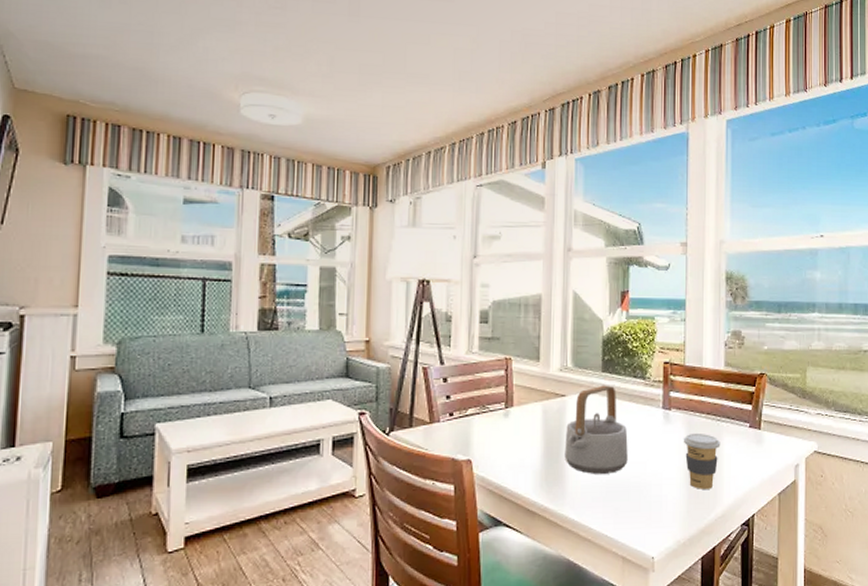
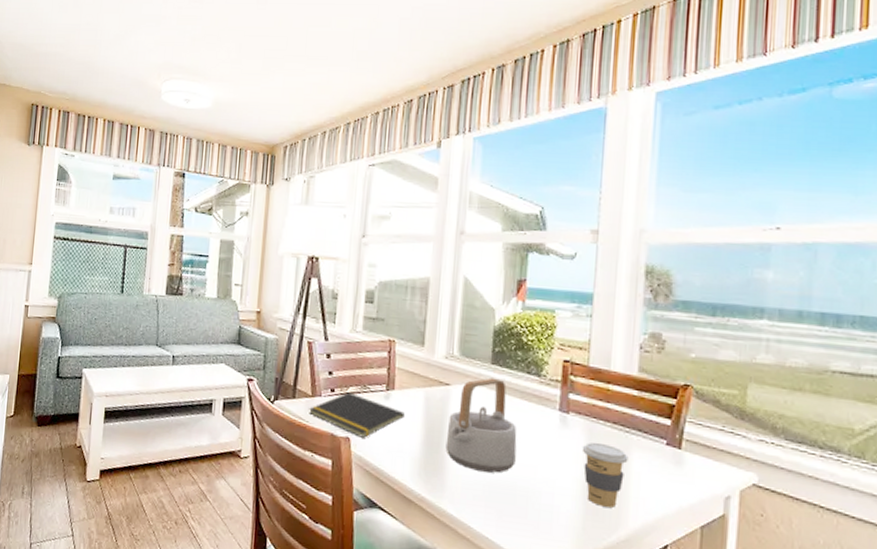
notepad: none [427,415,524,458] -> present [309,392,405,438]

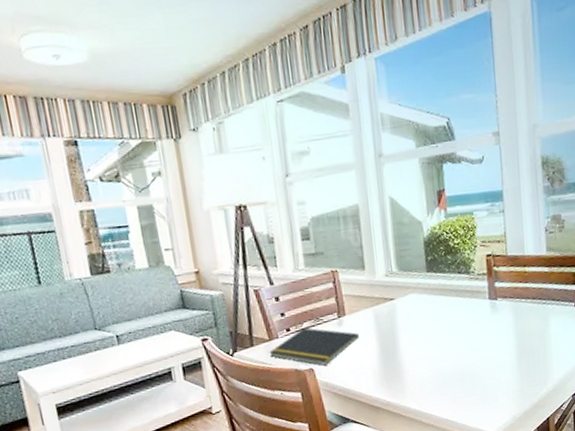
teapot: present [445,378,517,473] -> none [398,284,460,368]
coffee cup: present [581,442,629,508] -> none [511,317,548,369]

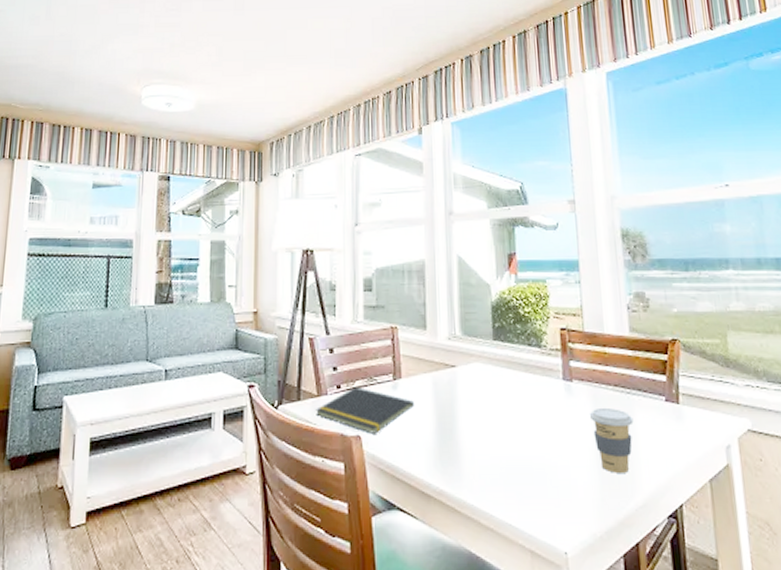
coffee cup: none [511,317,548,369] -> present [589,407,634,473]

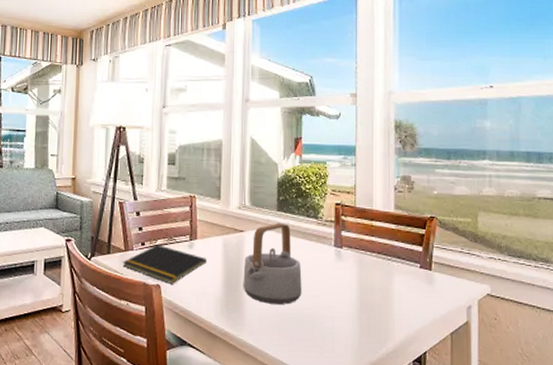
teapot: none [458,354,529,453] -> present [243,223,302,304]
coffee cup: present [589,407,634,473] -> none [354,270,391,325]

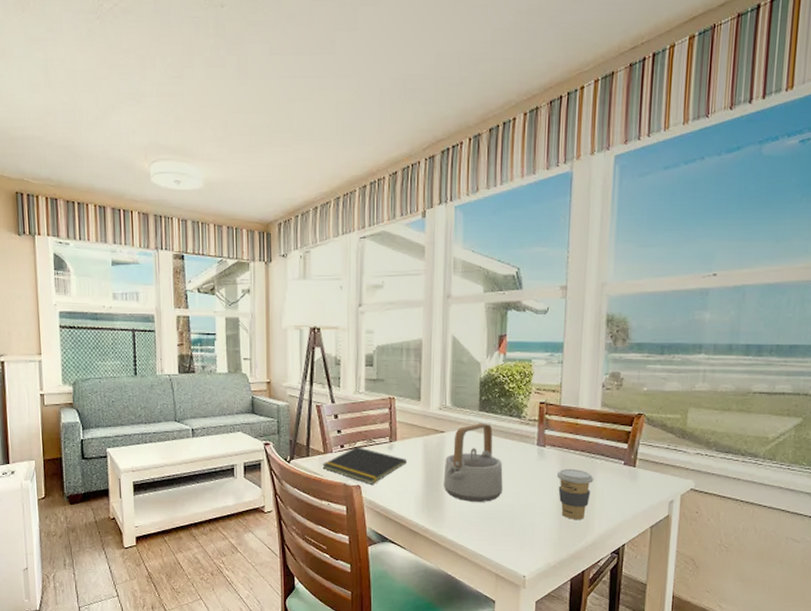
coffee cup: none [354,270,391,325] -> present [556,468,594,519]

